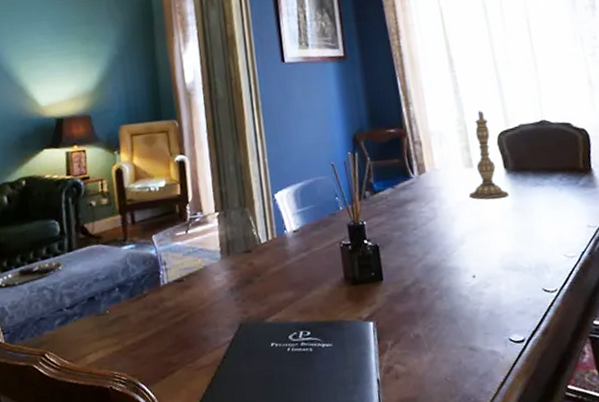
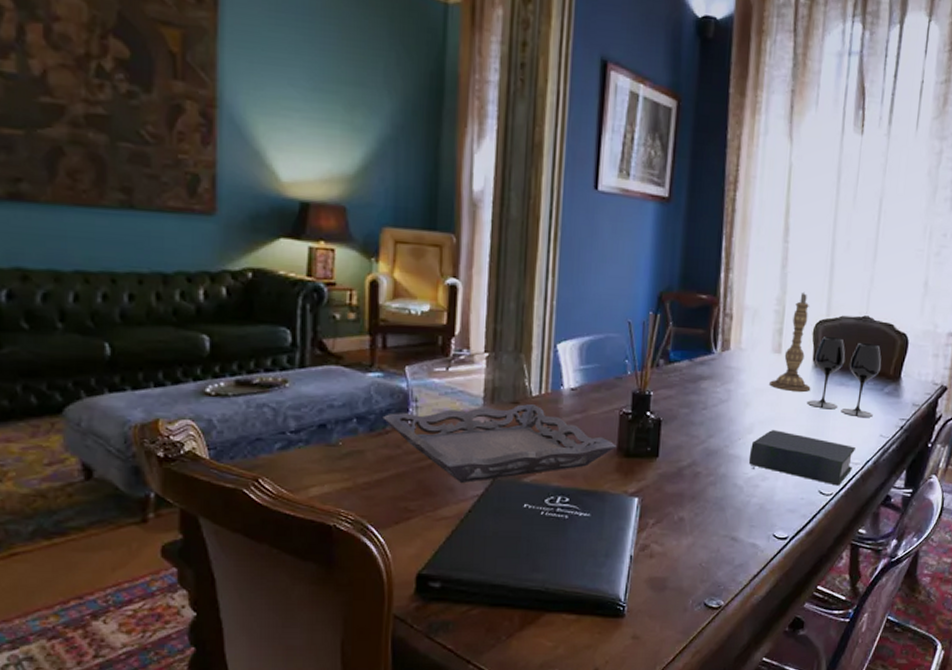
tray: none [139,250,344,331] -> present [382,404,617,483]
book: none [466,237,570,282] -> present [748,430,855,486]
wine glass: none [504,143,575,213] -> present [807,336,881,418]

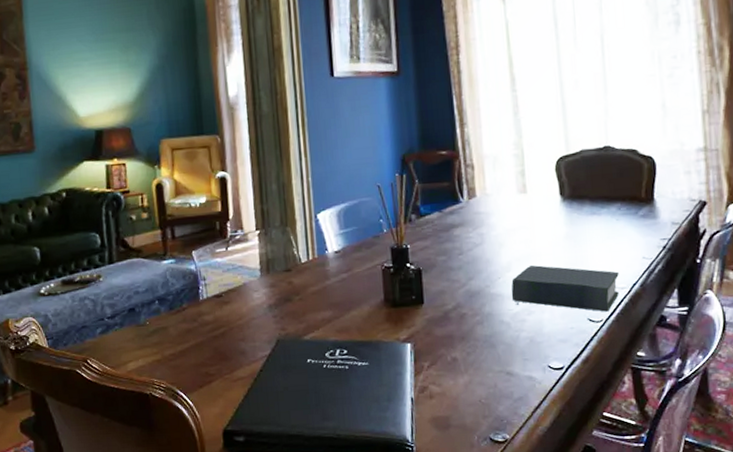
tray: present [382,404,617,483] -> none [179,270,384,346]
candlestick: present [770,291,811,392] -> none [520,133,563,227]
wine glass: present [807,336,881,418] -> none [561,170,631,243]

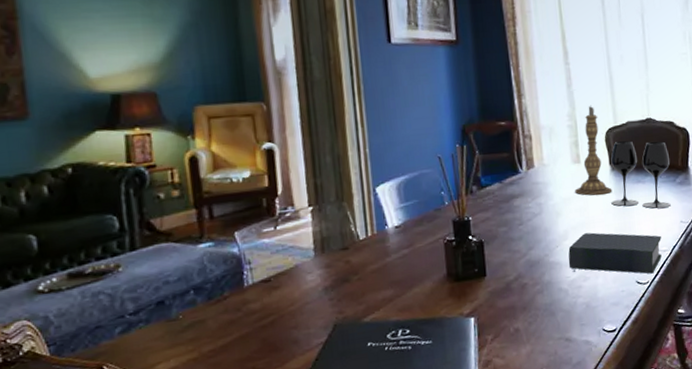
candlestick: none [520,133,563,227] -> present [575,105,612,196]
wine glass: none [561,170,631,243] -> present [610,140,671,209]

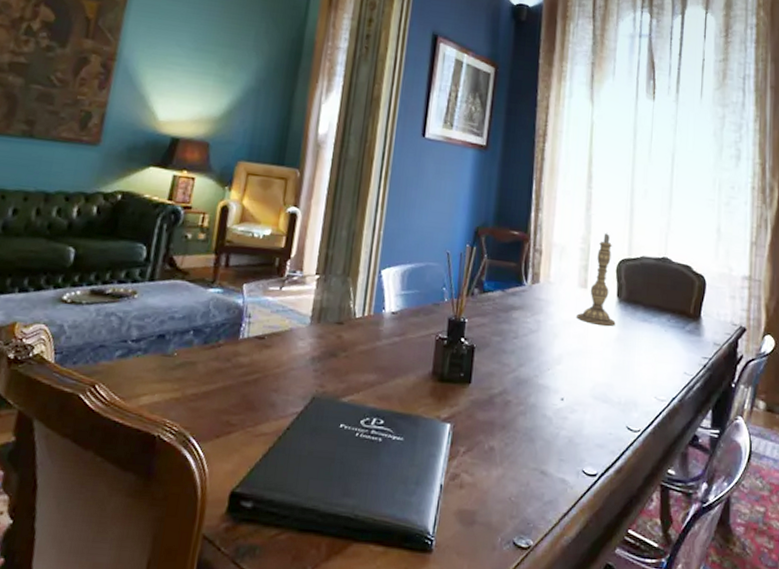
book: present [568,232,662,274] -> none [557,362,661,423]
wine glass: present [610,140,671,209] -> none [612,274,681,355]

